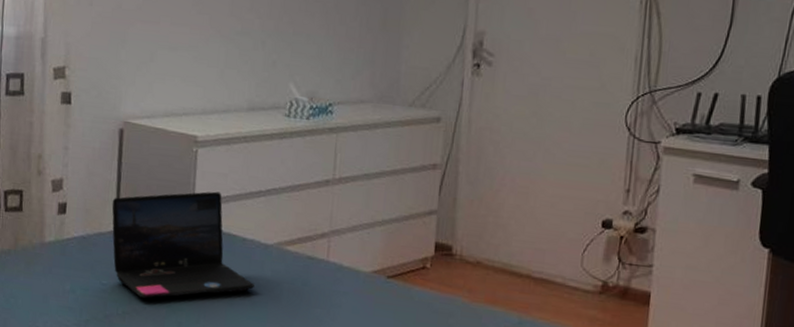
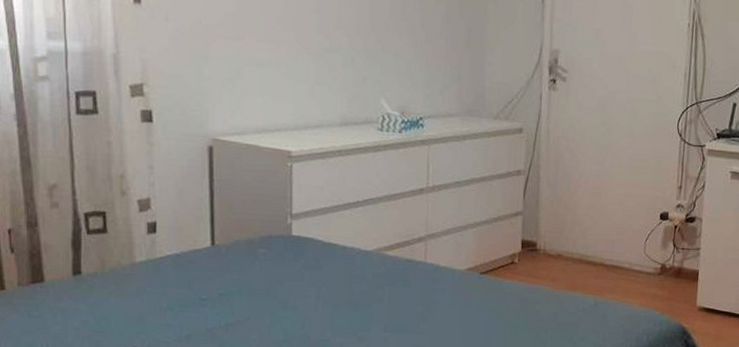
laptop: present [111,191,256,299] -> none [206,204,358,310]

